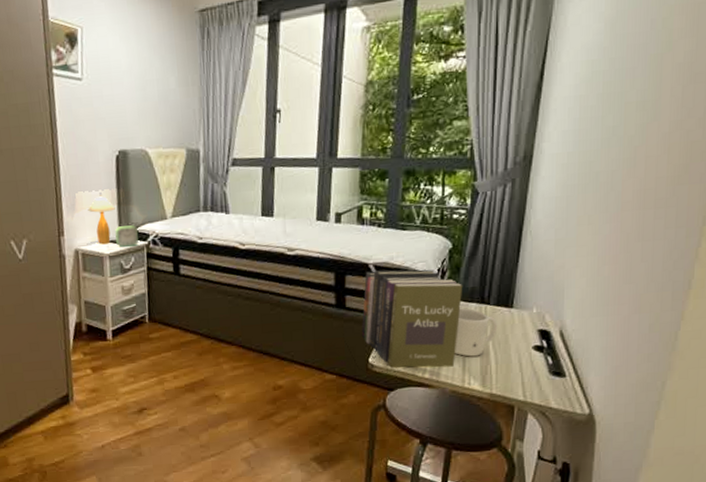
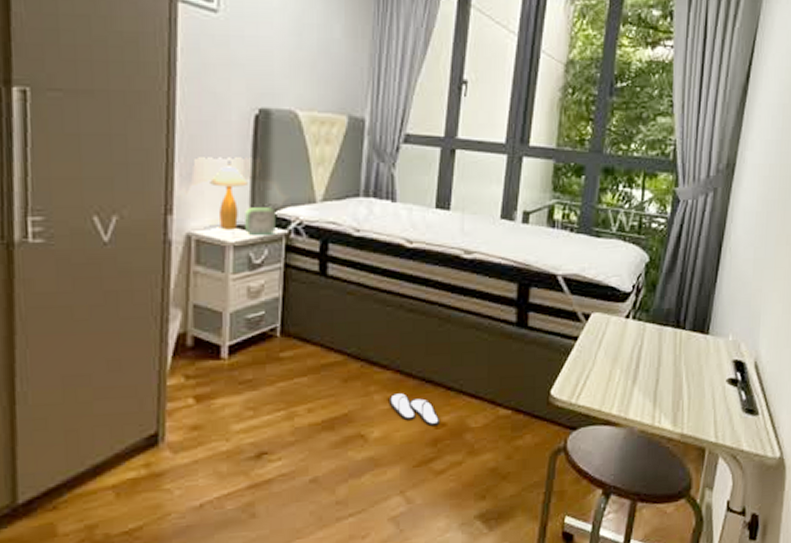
slippers: none [236,363,277,388] -> present [390,393,439,426]
books: present [361,269,463,368] -> none [543,283,659,403]
mug: present [455,307,498,357] -> none [646,331,692,390]

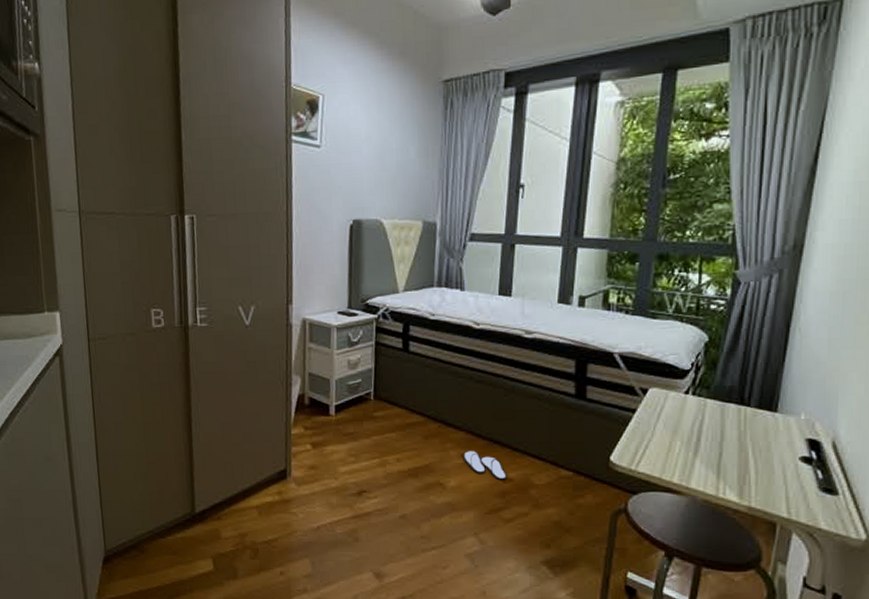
table lamp: present [210,164,248,230] -> none [318,264,346,316]
alarm clock: present [245,207,277,235] -> none [344,297,369,319]

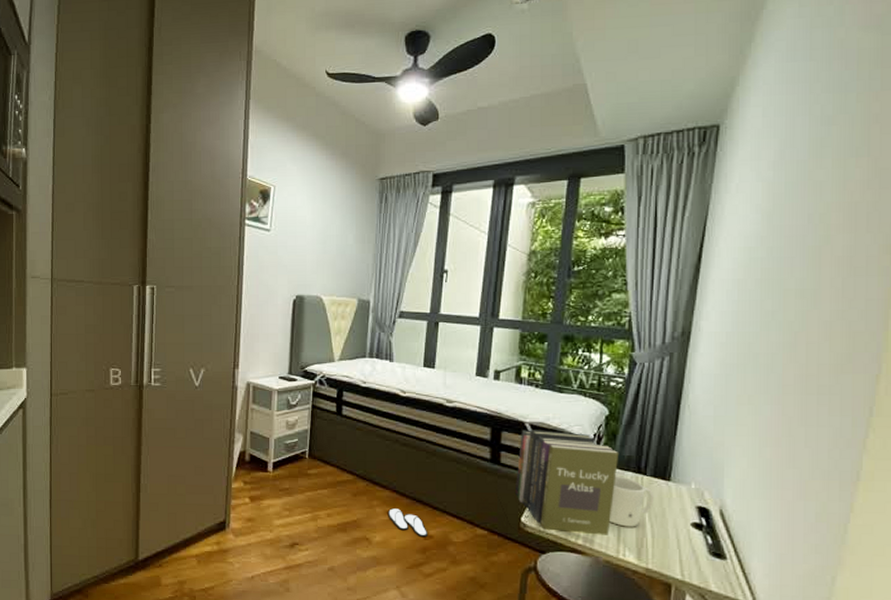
books: none [602,360,720,473] -> present [514,429,619,535]
mug: none [708,407,759,463] -> present [610,474,655,527]

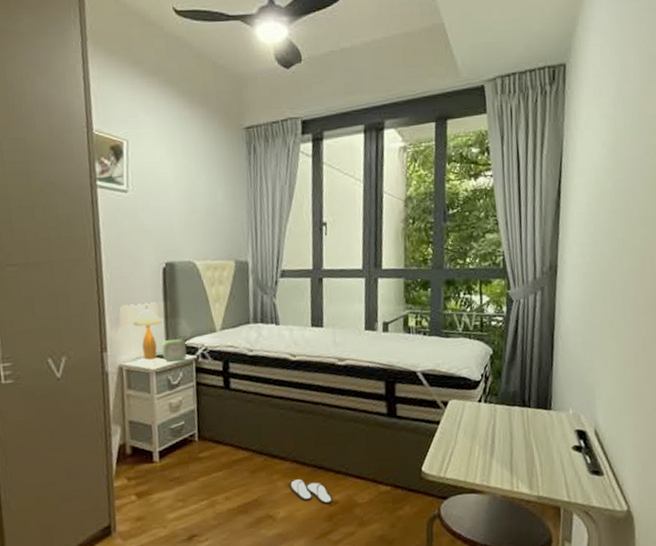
table lamp: none [263,334,288,380] -> present [133,308,162,360]
alarm clock: none [286,364,307,384] -> present [162,339,187,362]
books: present [514,429,619,535] -> none [413,375,505,476]
mug: present [610,474,655,527] -> none [501,411,540,461]

